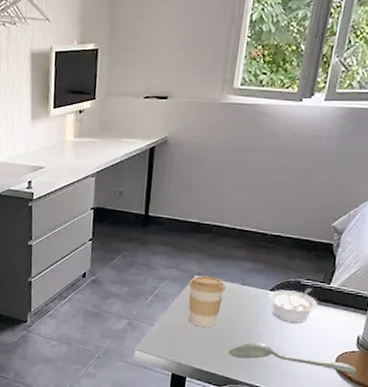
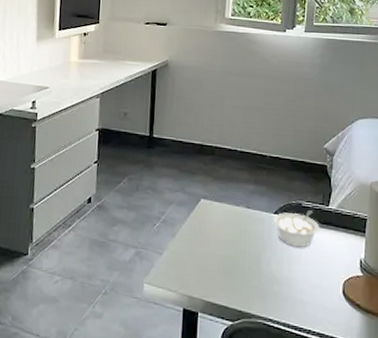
coffee cup: present [188,276,226,328] -> none [196,199,231,255]
spoon: present [228,342,357,374] -> none [239,269,364,301]

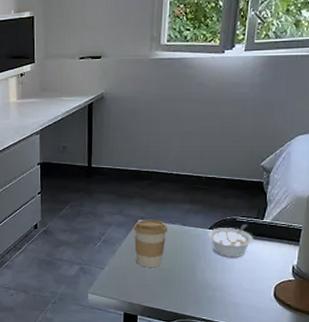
coffee cup: none [196,199,231,255] -> present [134,220,168,268]

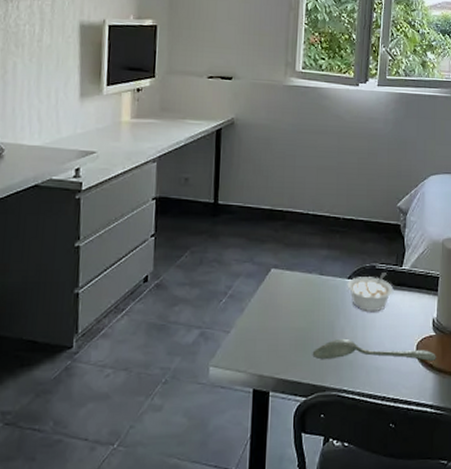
coffee cup: present [134,220,168,268] -> none [266,268,304,328]
spoon: none [174,278,294,301] -> present [312,338,436,361]

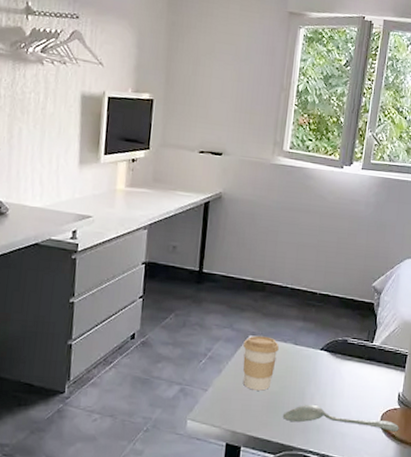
coffee cup: none [266,268,304,328] -> present [243,335,279,391]
legume: present [347,273,394,311] -> none [319,347,363,382]

